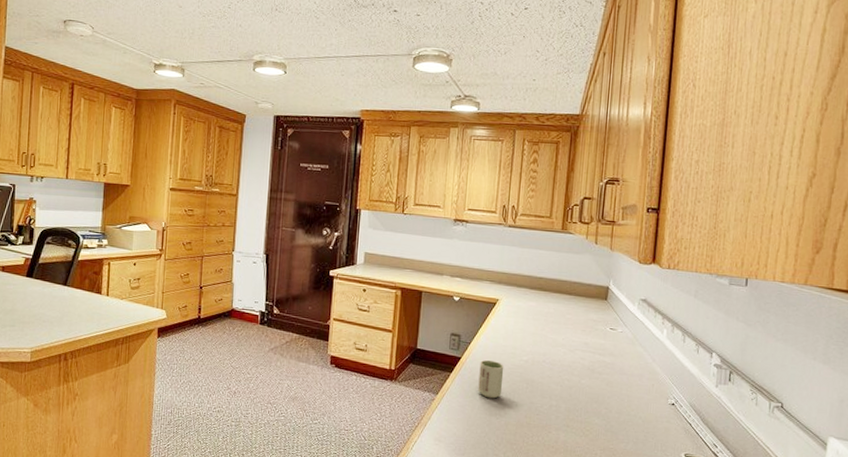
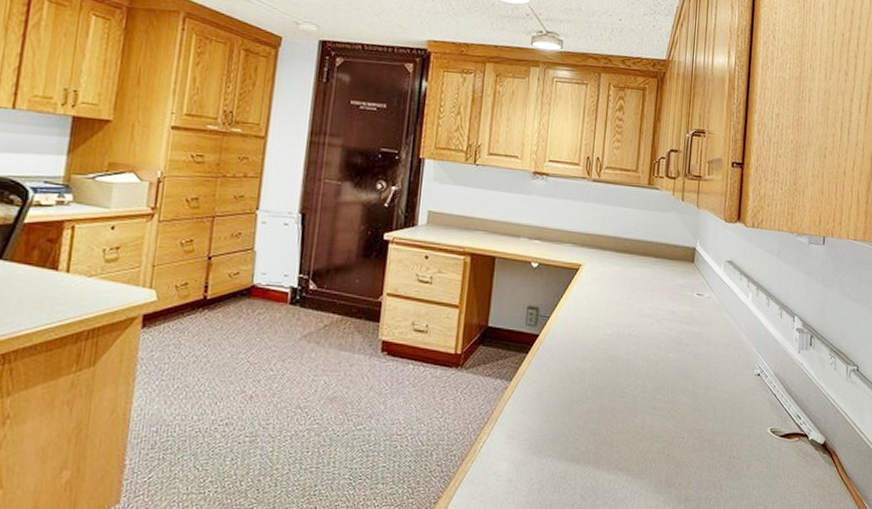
cup: present [478,359,504,399] -> none [557,335,587,382]

